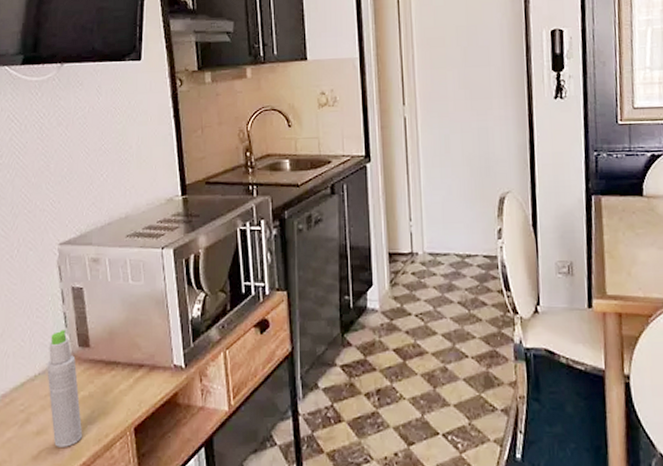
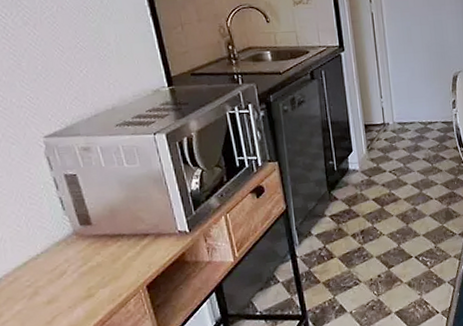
bottle: present [47,330,83,447] -> none [48,212,96,311]

